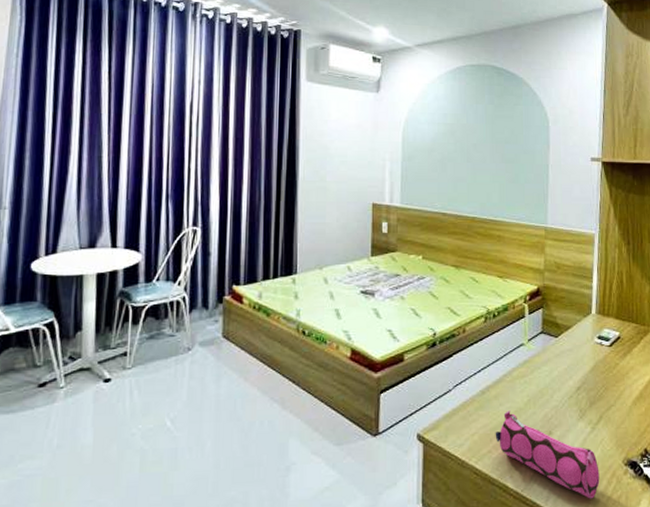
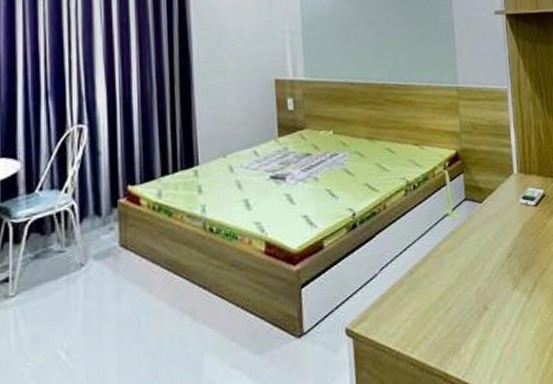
pencil case: present [495,411,600,499] -> none [428,289,543,376]

